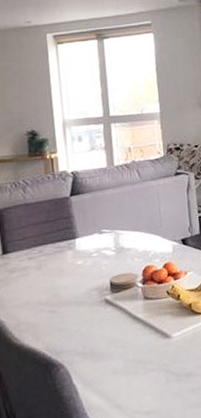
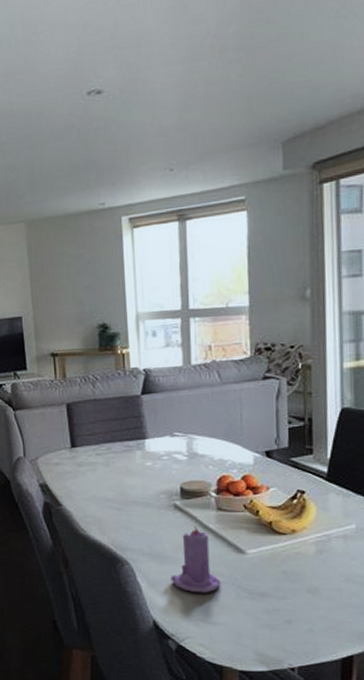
candle: none [105,318,152,385] -> present [170,526,221,593]

